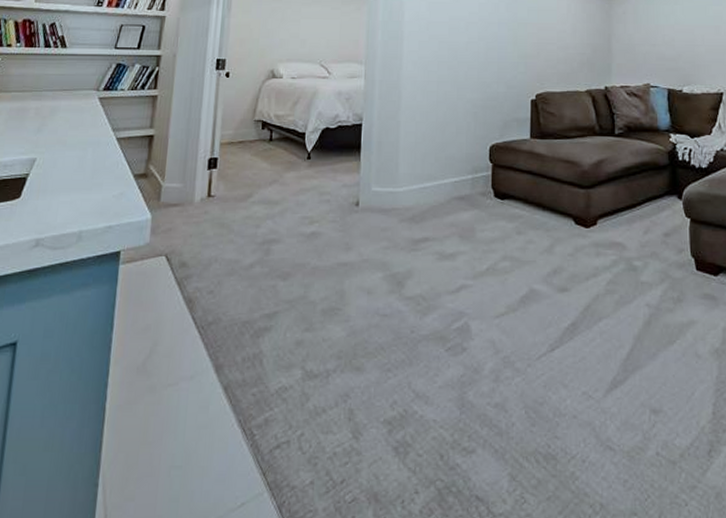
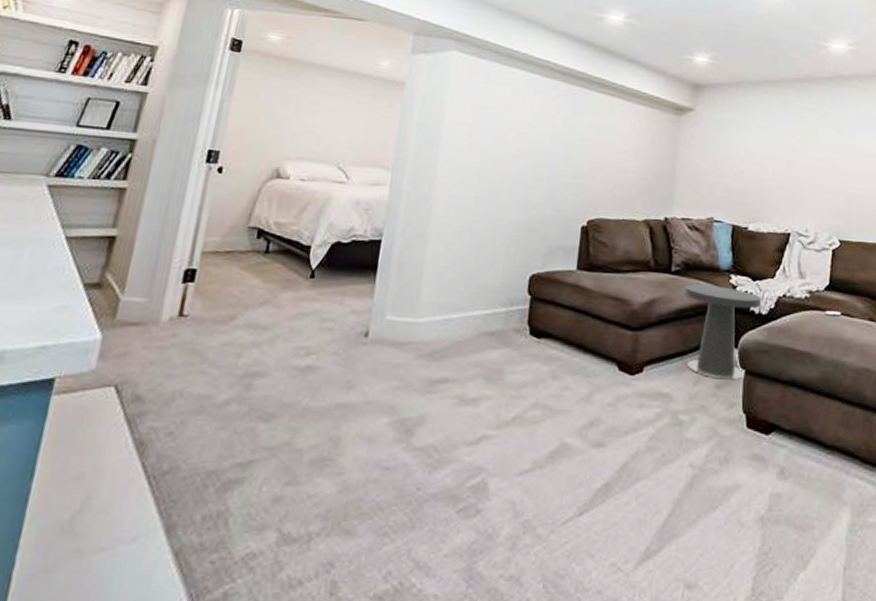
side table: none [628,144,701,228] -> present [684,284,762,380]

